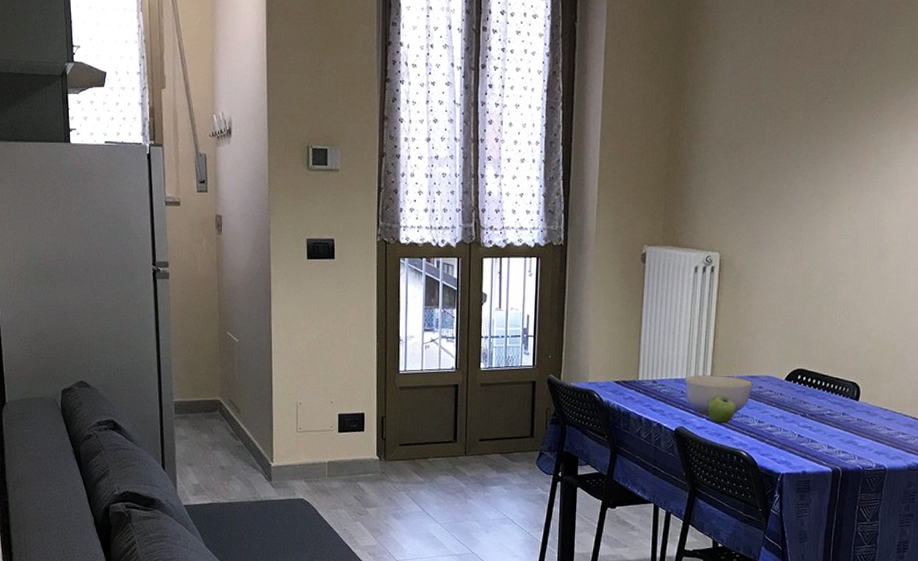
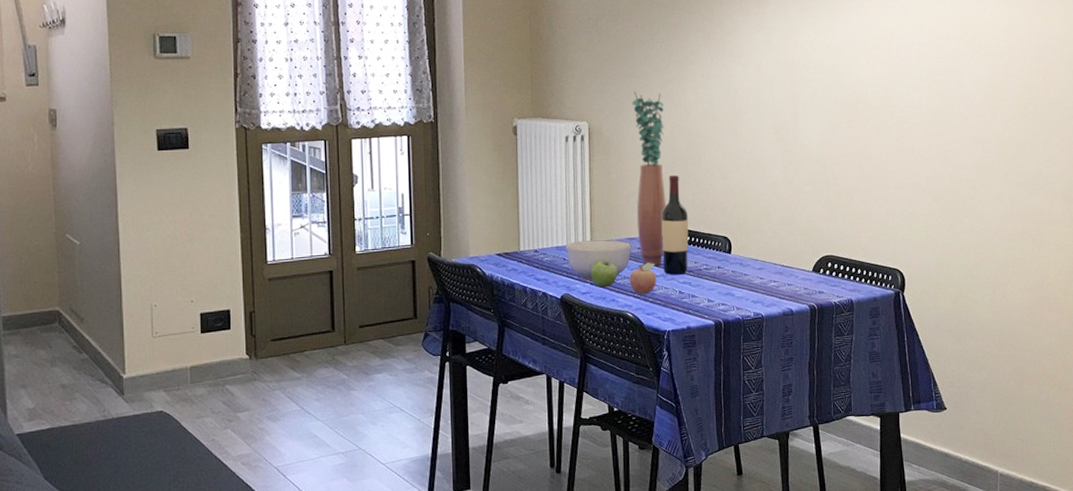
fruit: none [747,403,776,435] -> present [629,263,657,295]
vase: none [760,223,803,407] -> present [632,91,666,266]
wine bottle: none [783,313,817,418] -> present [661,174,689,275]

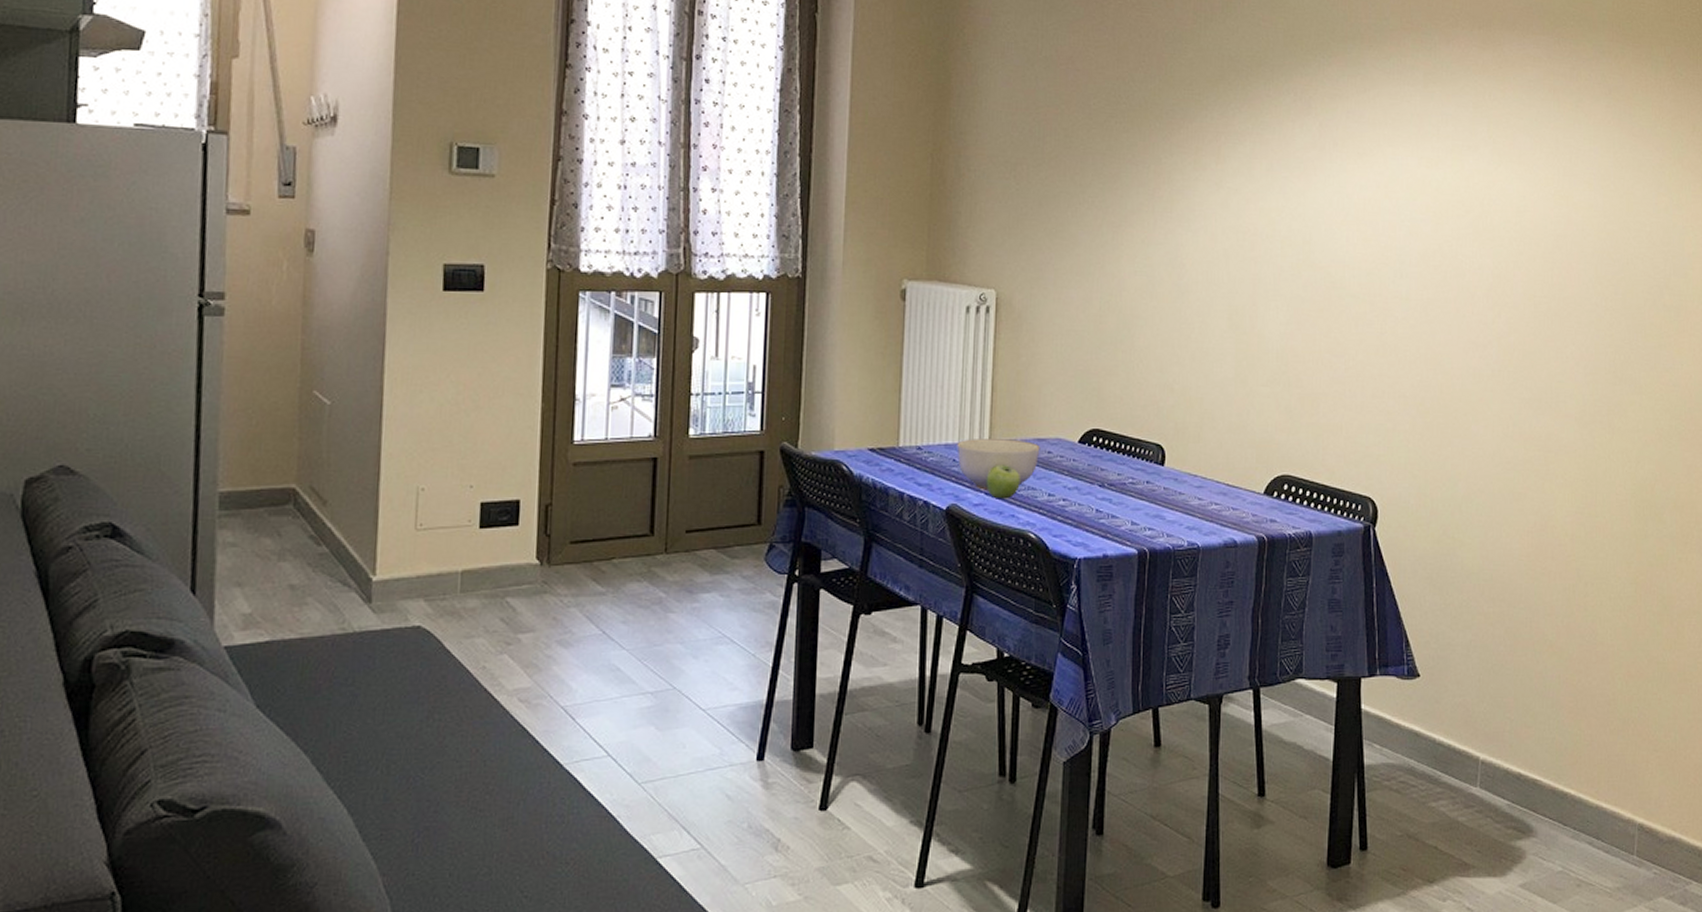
fruit: present [629,263,657,295] -> none [1035,471,1069,512]
vase: present [632,91,666,266] -> none [1048,256,1092,476]
wine bottle: present [661,174,689,275] -> none [1078,362,1114,488]

